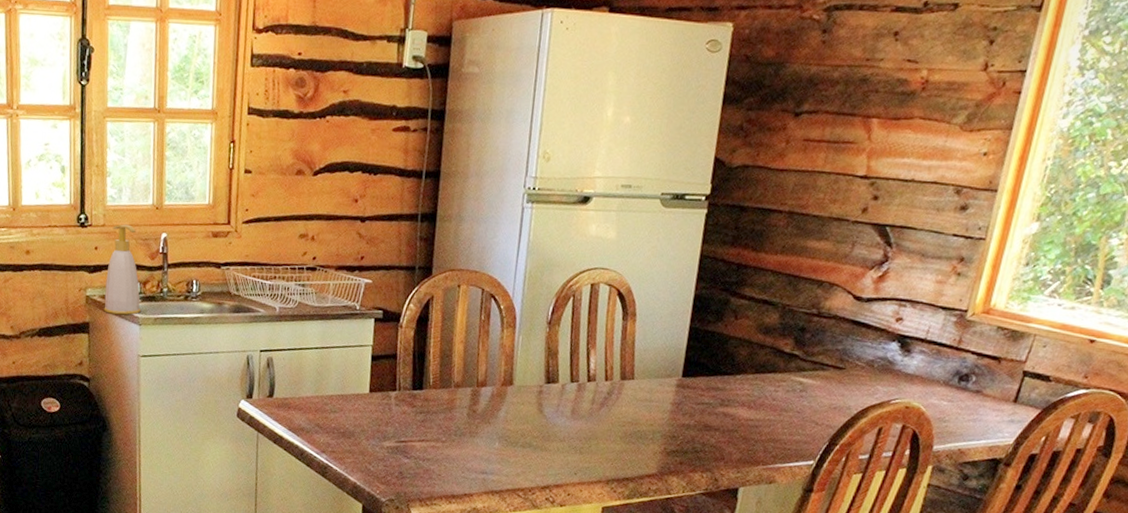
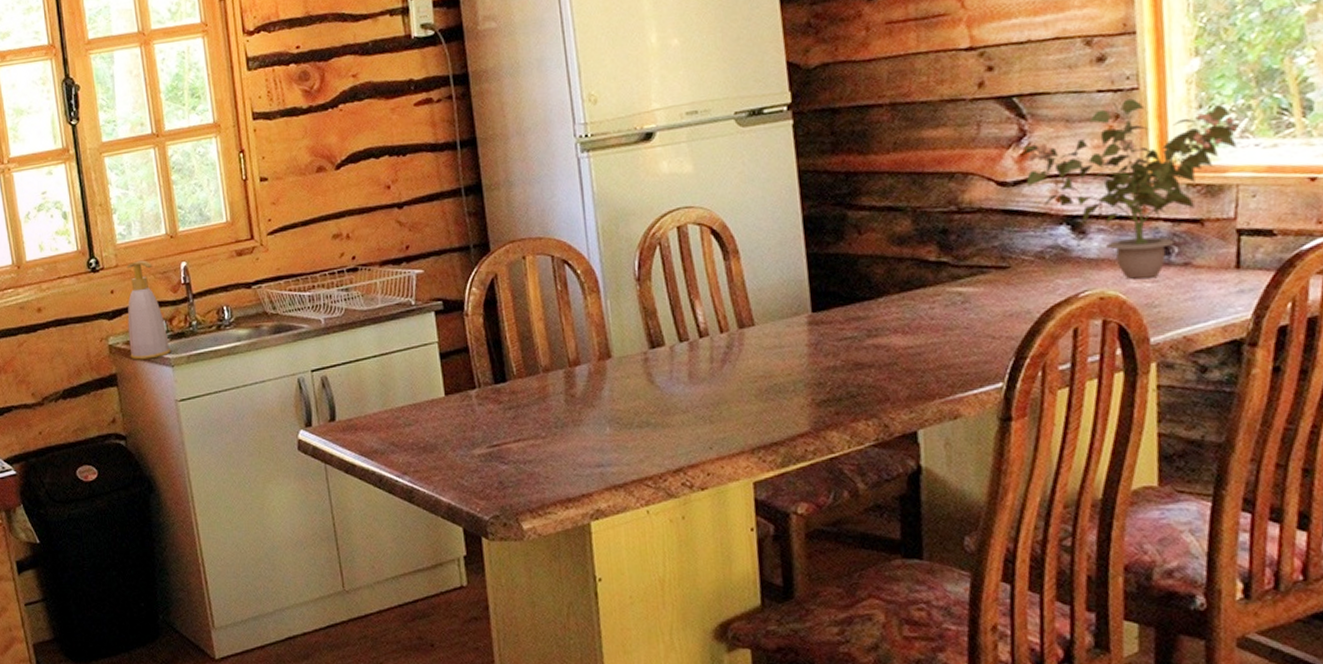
potted plant: none [877,246,1054,398] -> present [1022,98,1243,279]

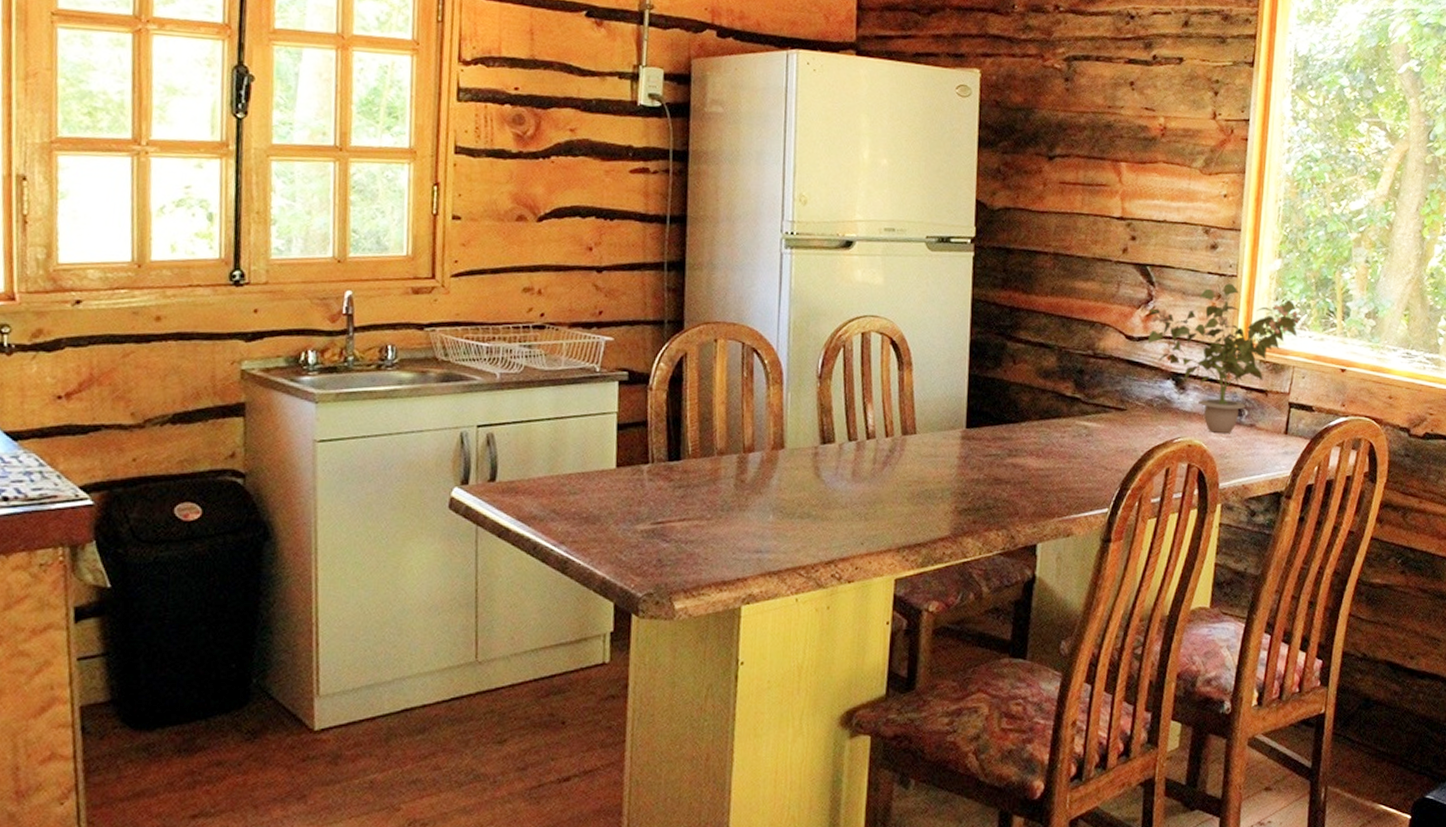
soap bottle: present [126,260,171,361] -> none [266,281,318,393]

